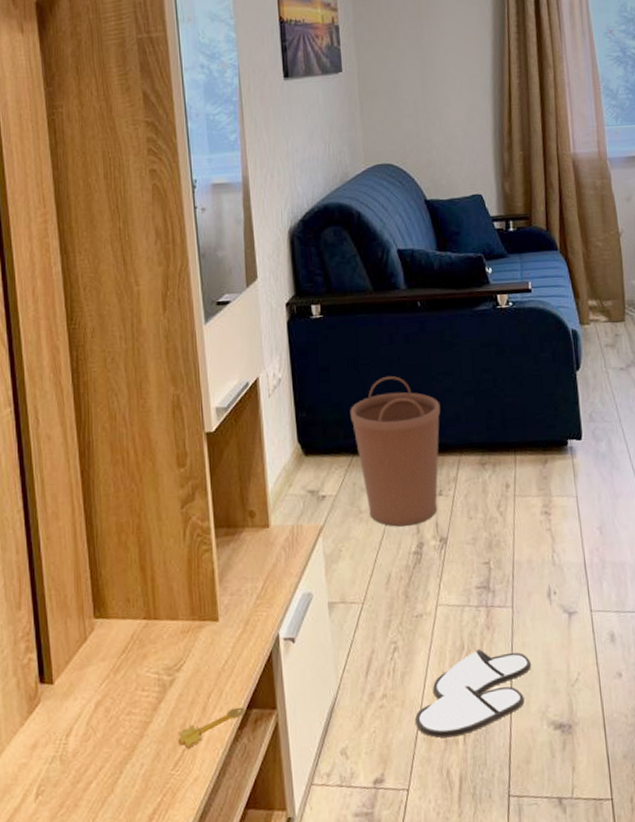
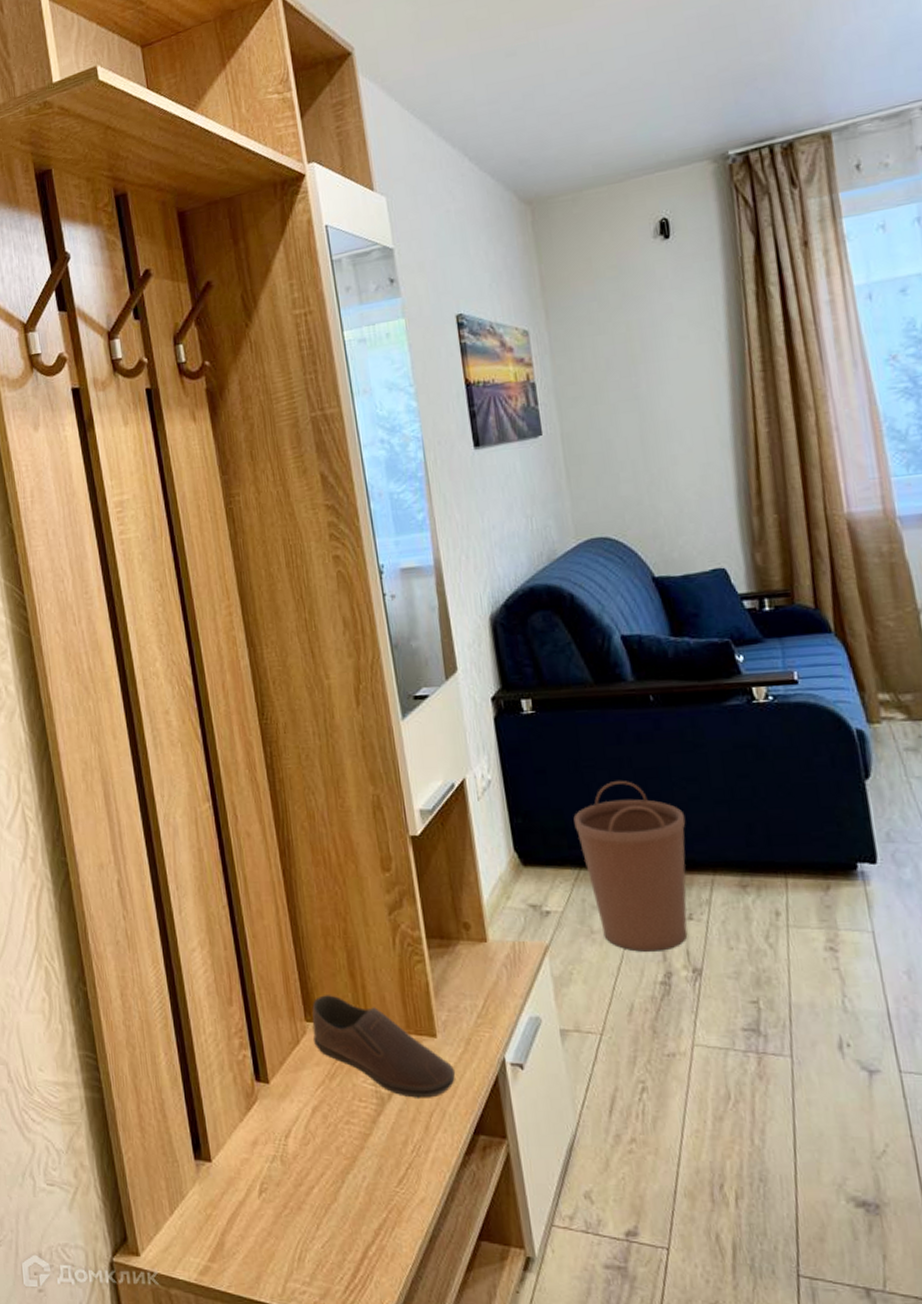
shoe: none [101,590,234,682] -> present [312,995,456,1098]
key: present [178,707,244,749] -> none [401,1131,471,1168]
slippers: present [414,649,531,738] -> none [672,1101,820,1198]

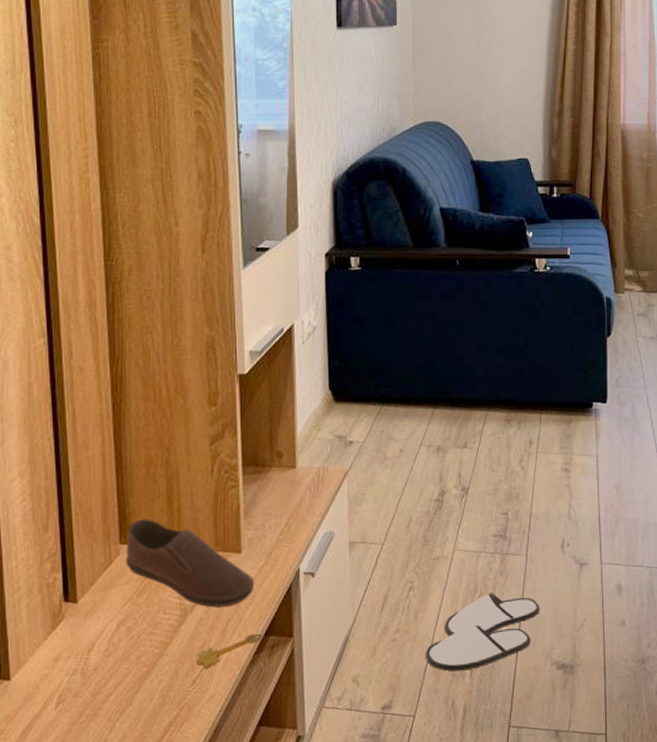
key: none [401,1131,471,1168] -> present [197,633,262,669]
basket: present [573,781,688,952] -> none [382,331,472,475]
slippers: none [672,1101,820,1198] -> present [425,592,540,672]

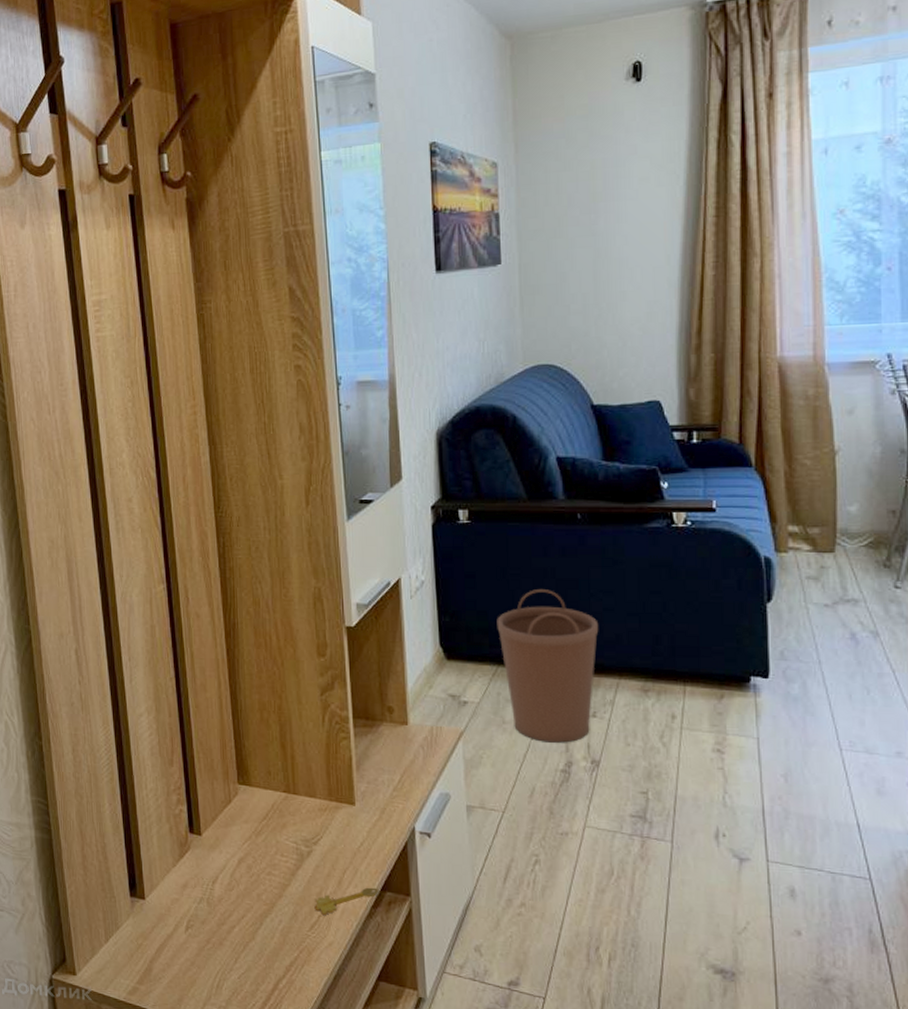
shoe: present [126,519,255,608] -> none [244,762,370,858]
basket: none [382,331,472,475] -> present [497,590,599,743]
slippers: present [425,592,540,672] -> none [554,878,690,959]

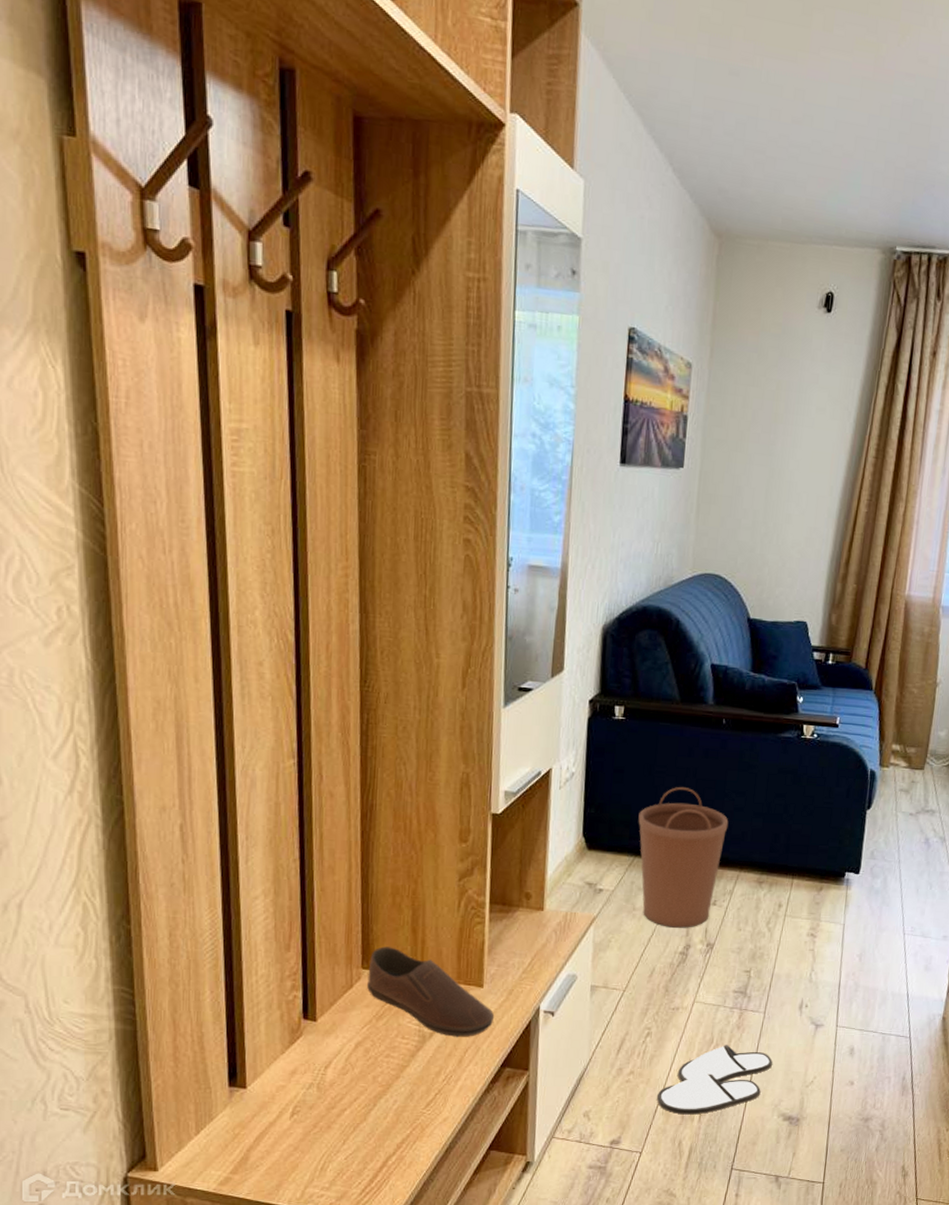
shoe: none [244,762,370,858] -> present [367,946,495,1037]
key: present [314,887,378,916] -> none [432,1064,498,1094]
slippers: none [554,878,690,959] -> present [656,1045,773,1115]

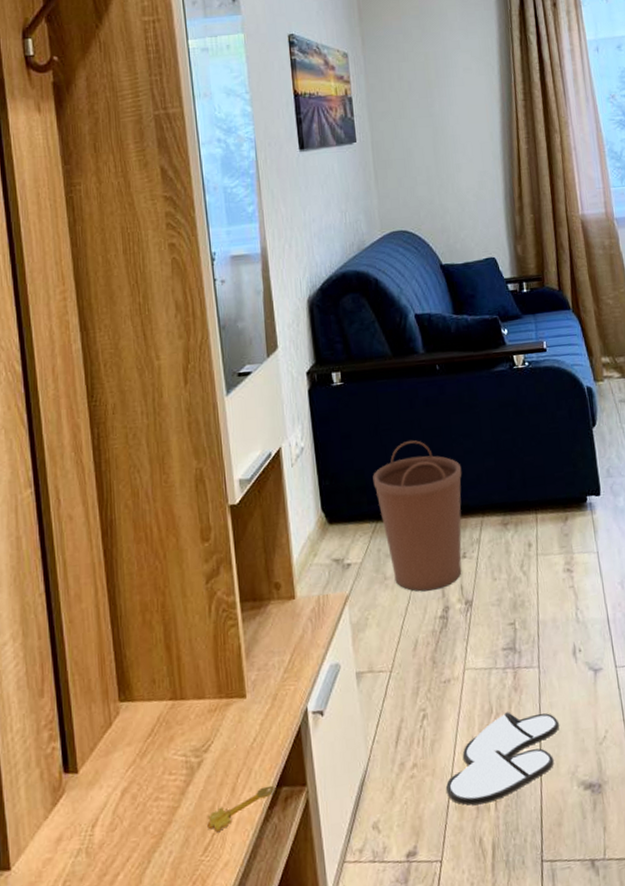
shoe: present [367,946,495,1037] -> none [126,670,263,762]
key: none [432,1064,498,1094] -> present [207,785,274,833]

